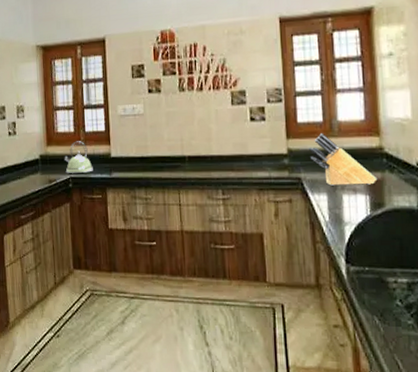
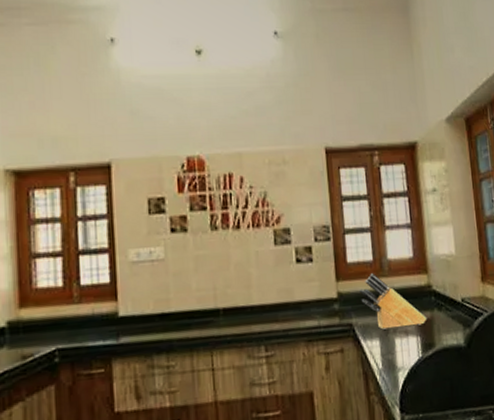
kettle: present [63,141,93,173] -> none [46,298,92,344]

